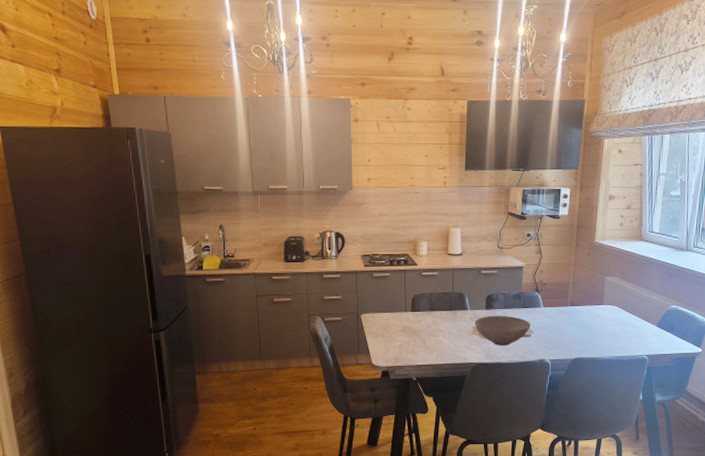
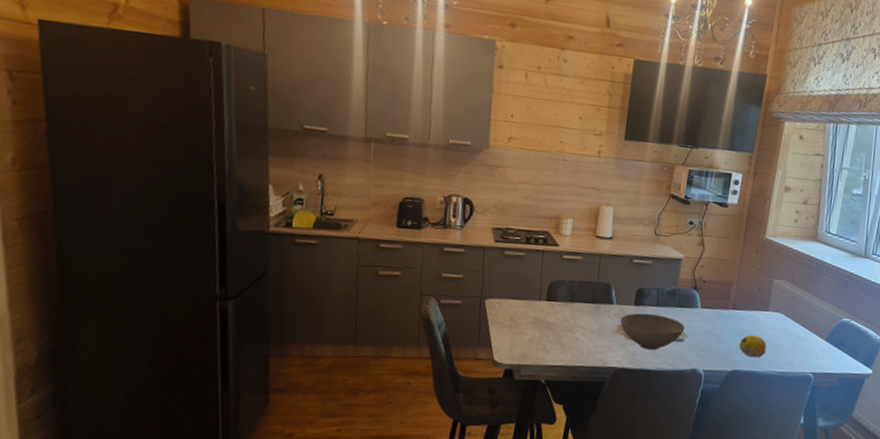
fruit: none [579,327,604,346] -> present [738,335,767,358]

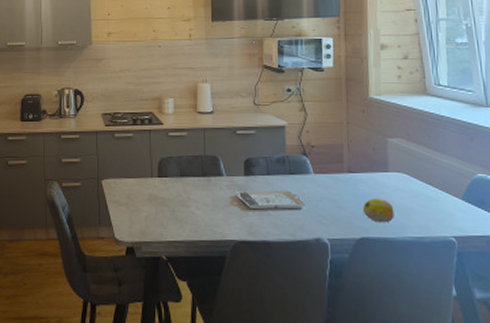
bowl: present [620,313,685,350] -> none [232,183,300,220]

